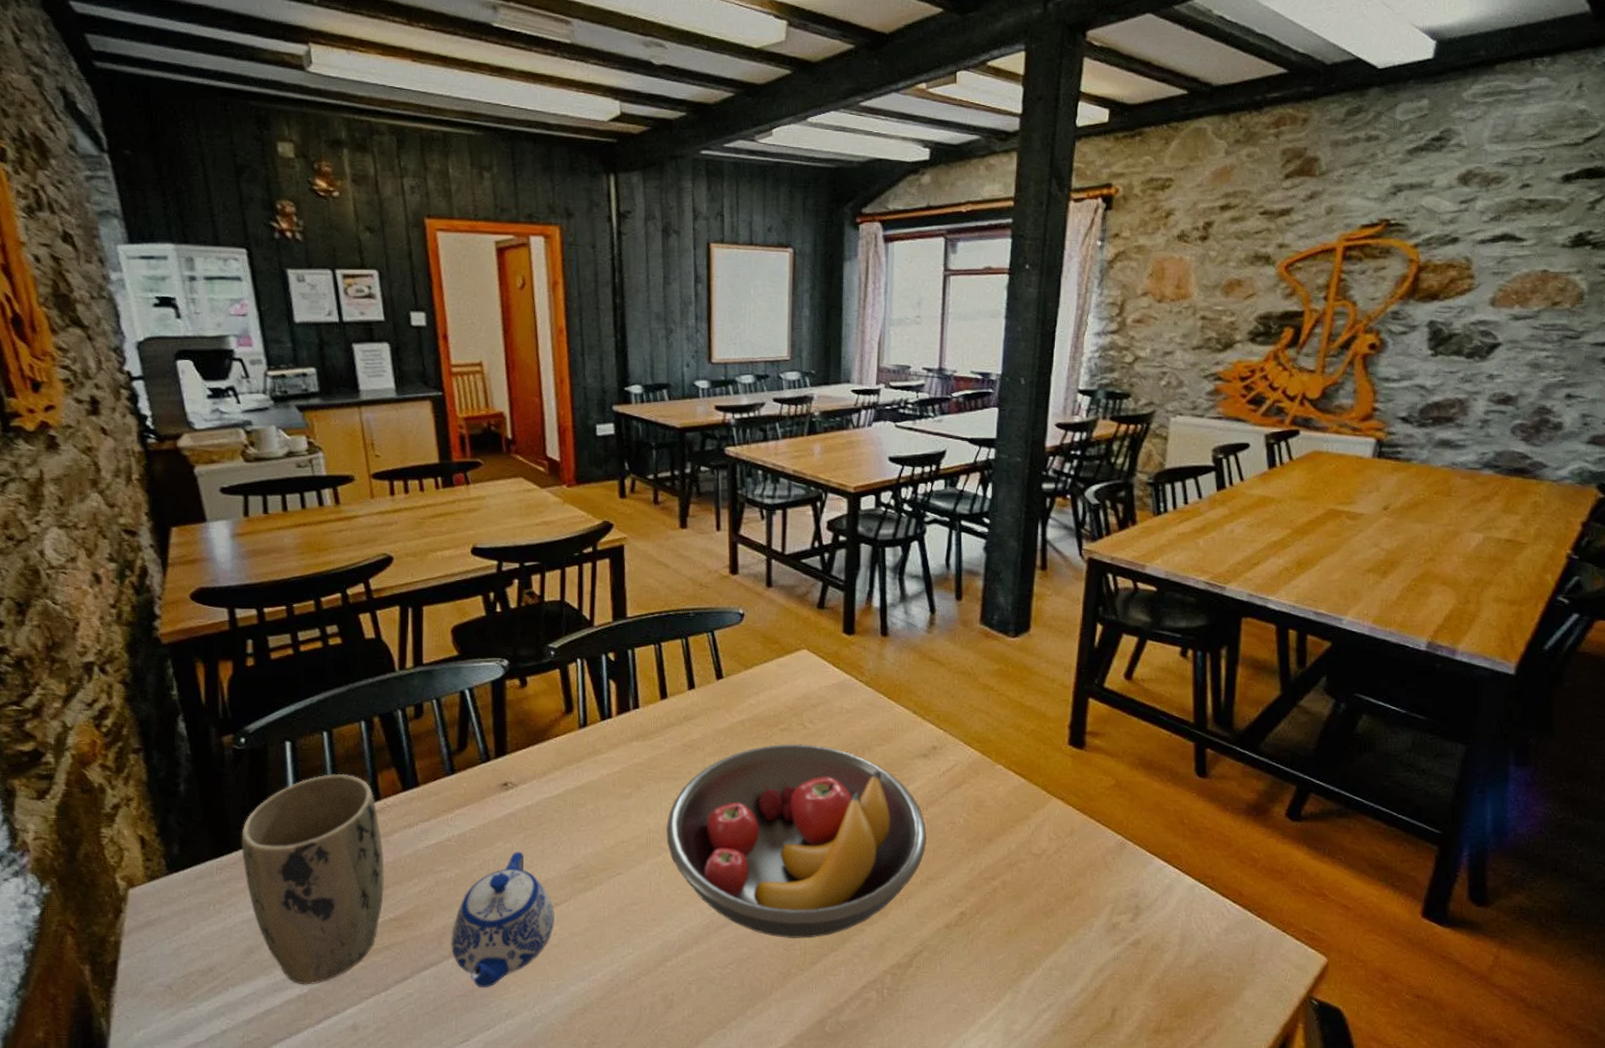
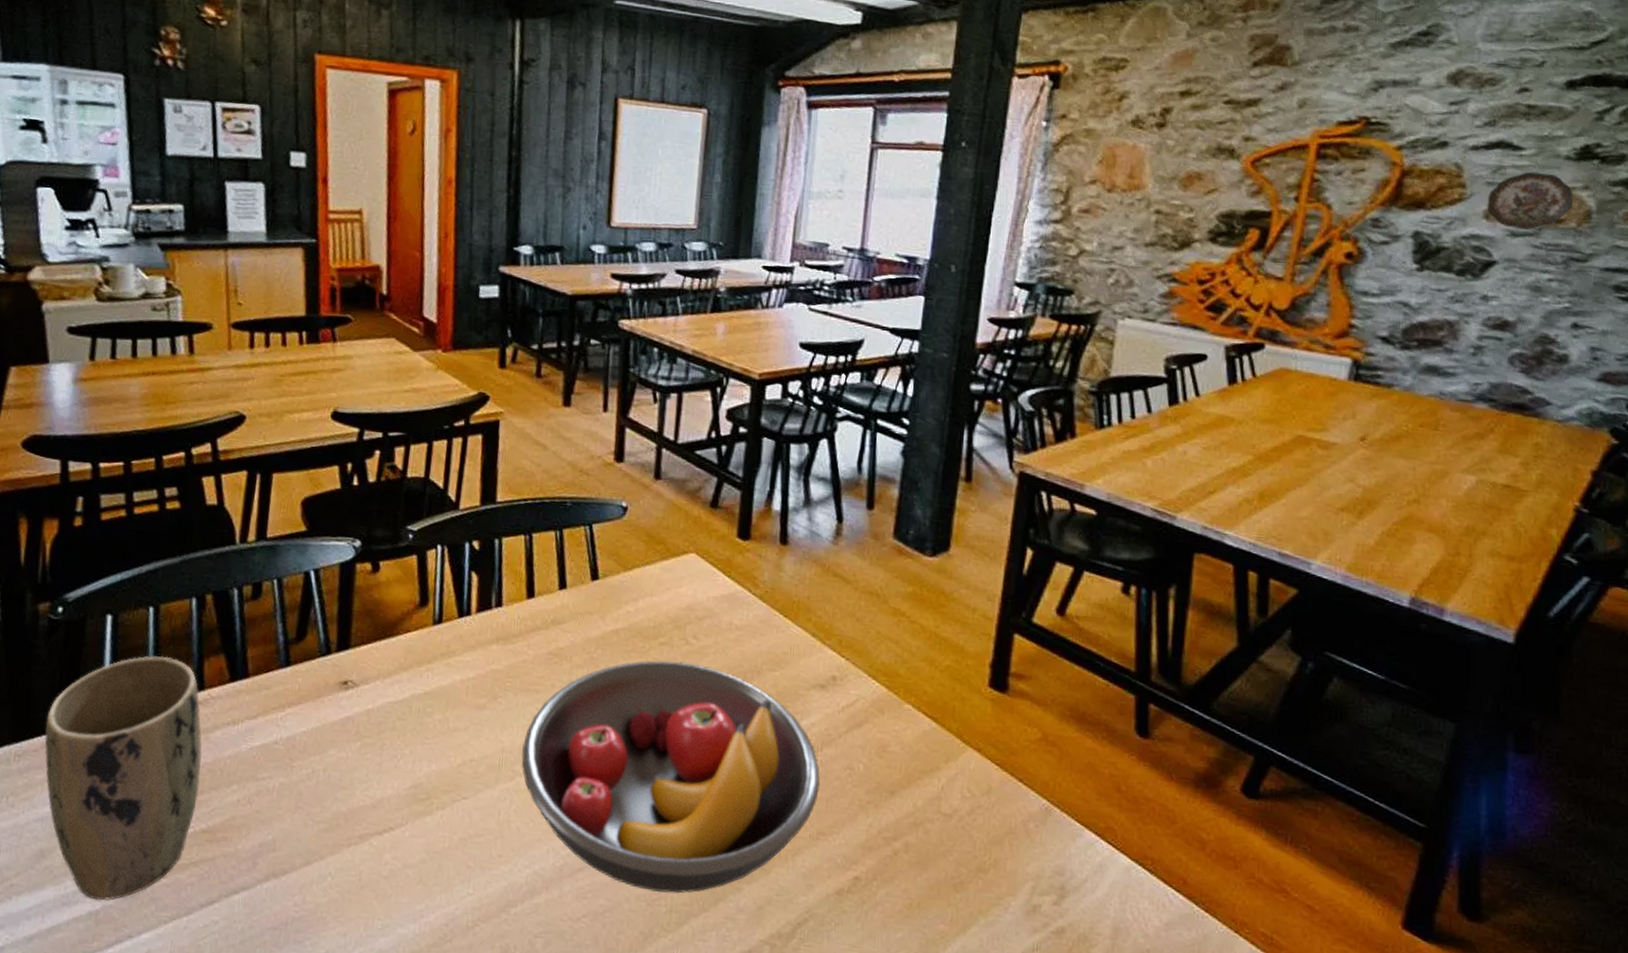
teapot: present [450,852,554,988] -> none [266,762,388,922]
decorative plate: none [1493,260,1567,313] -> present [1488,171,1573,230]

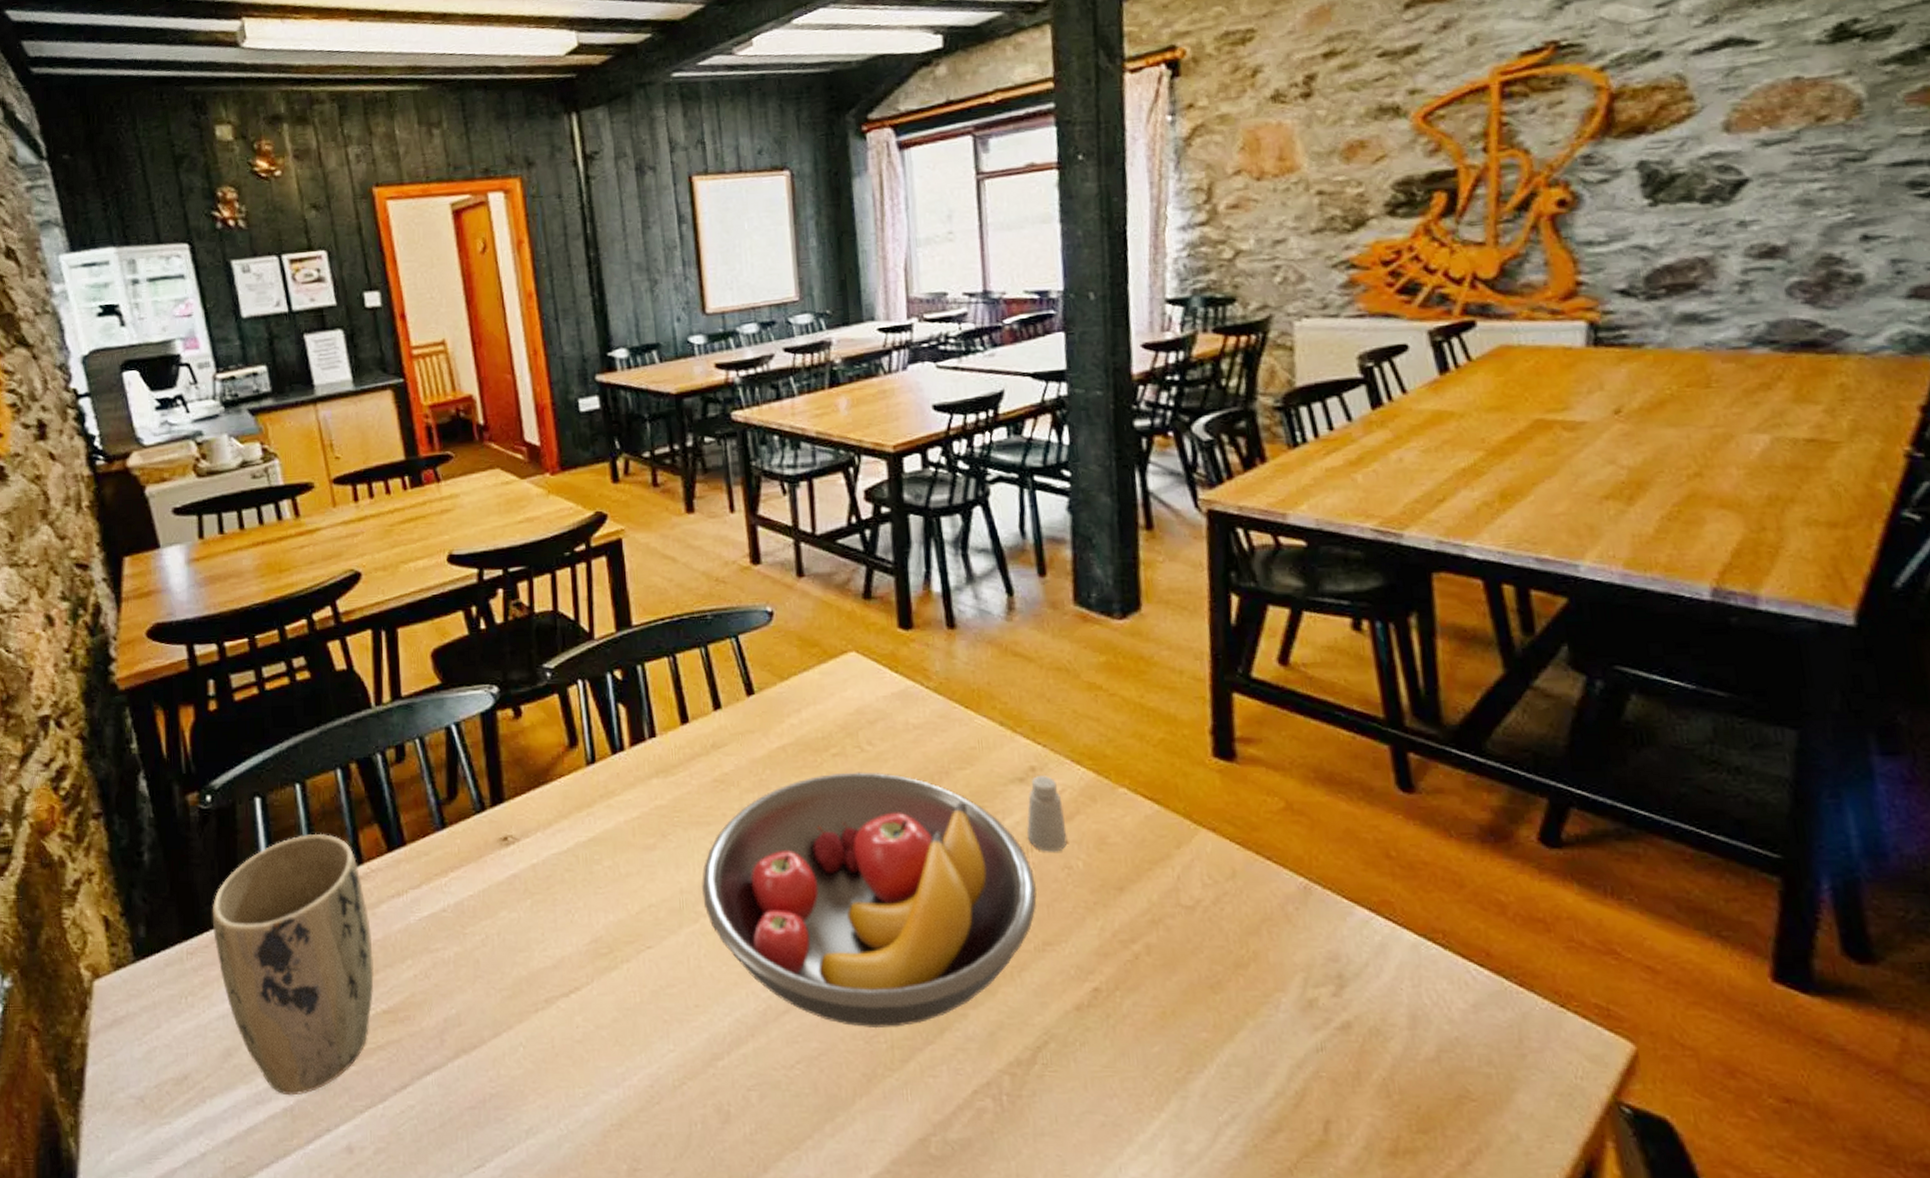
saltshaker: none [820,684,855,754] -> present [1027,774,1068,852]
decorative plate: present [1488,171,1573,230] -> none [1724,65,1835,137]

